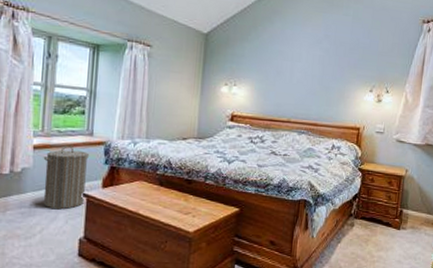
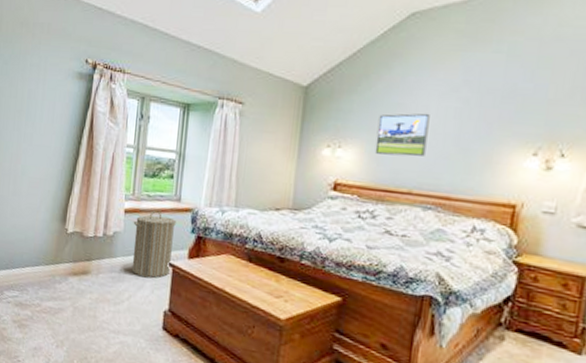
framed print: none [262,59,302,93] -> present [374,113,430,157]

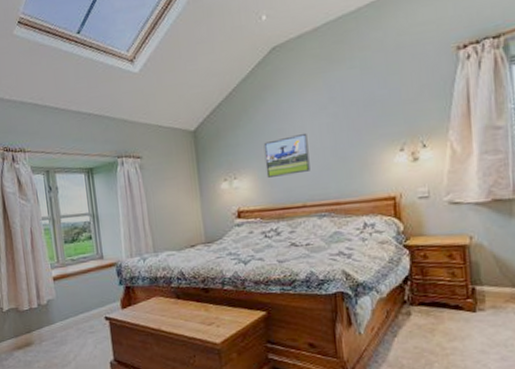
laundry hamper: present [131,210,176,278] -> none [63,271,107,336]

